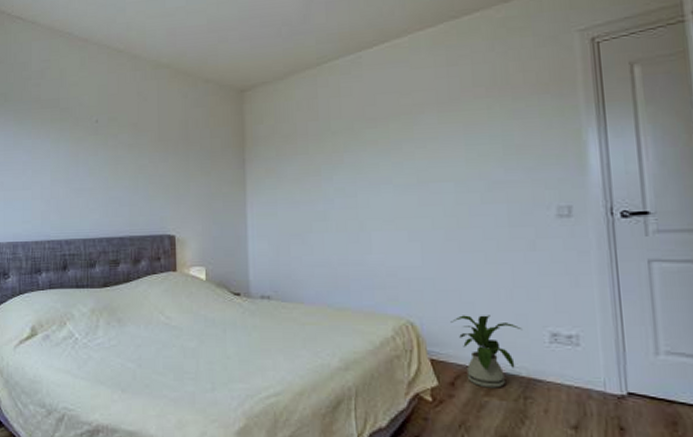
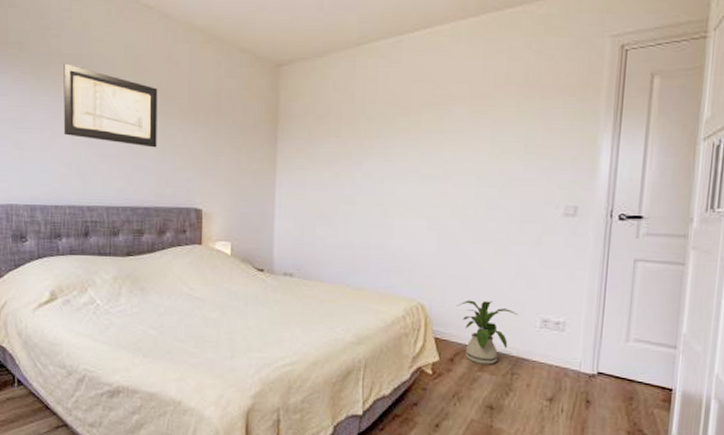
wall art: none [43,108,130,179] -> present [64,63,158,148]

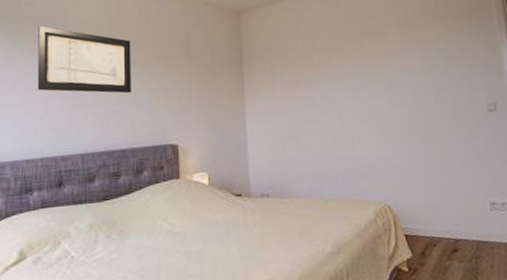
house plant: present [457,300,519,365] -> none [418,193,471,254]

